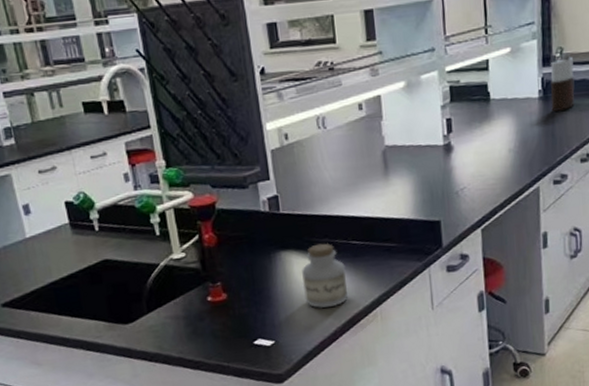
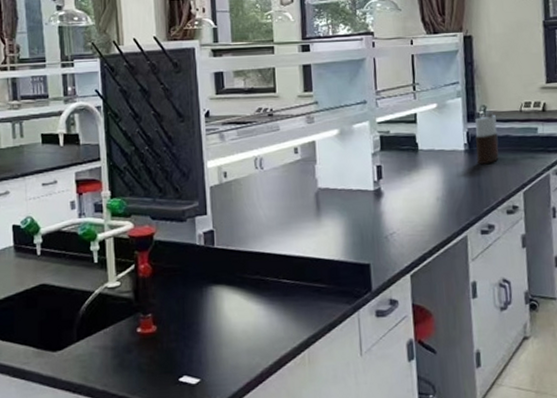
jar: present [302,243,349,309] -> none [231,280,277,348]

